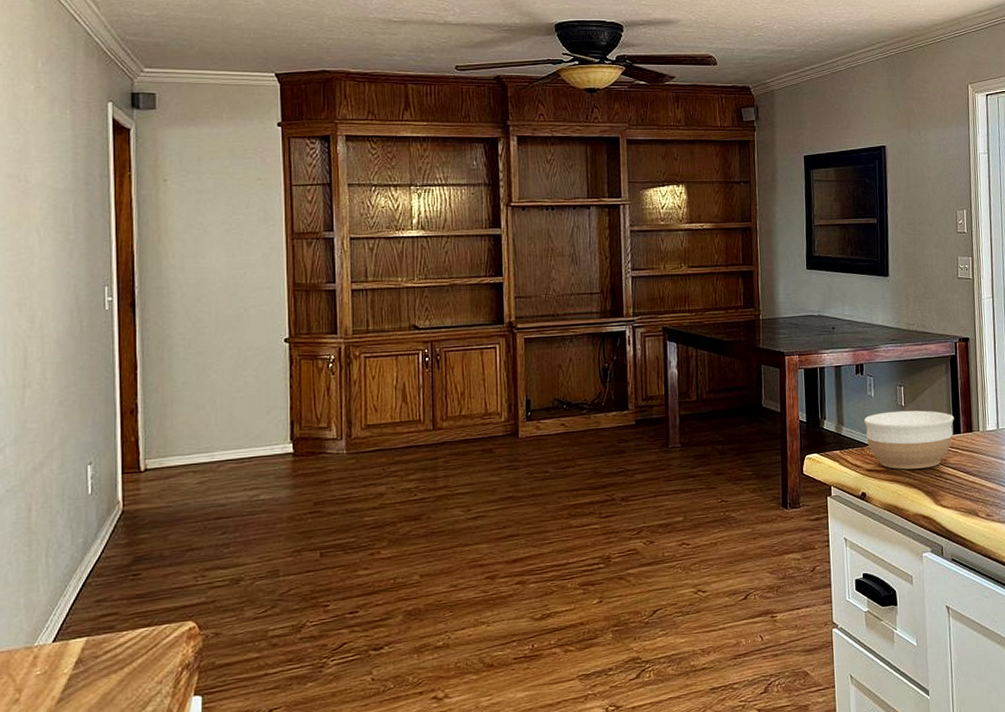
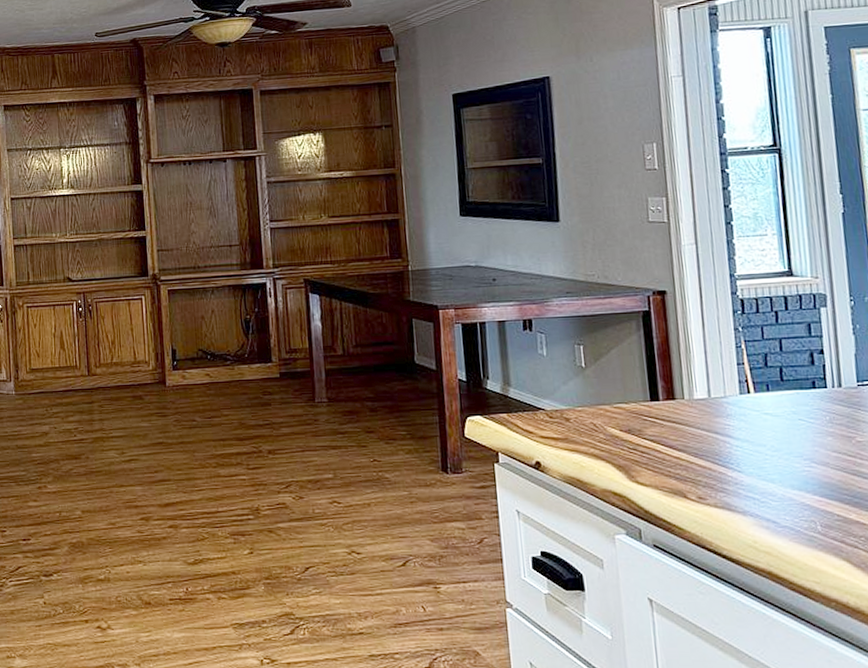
bowl: present [864,410,954,470] -> none [535,372,650,439]

